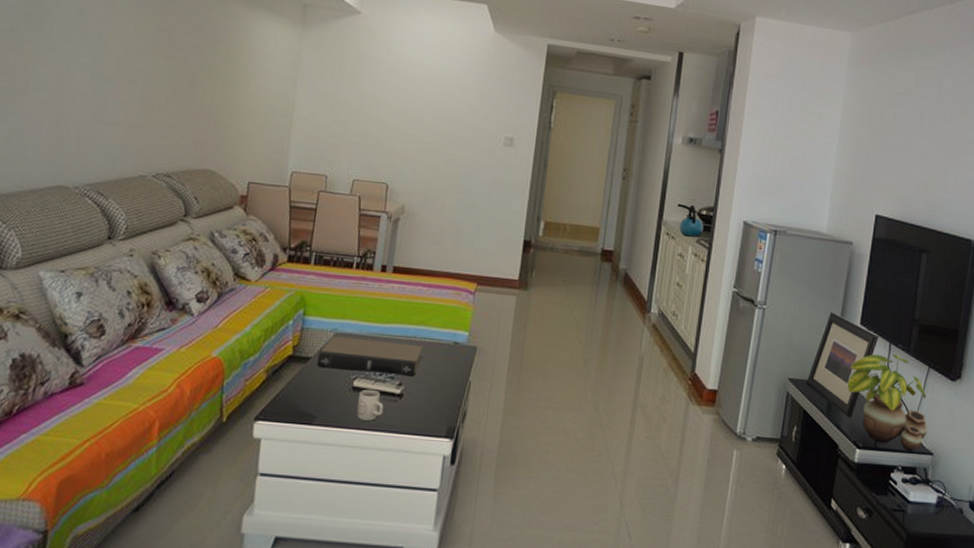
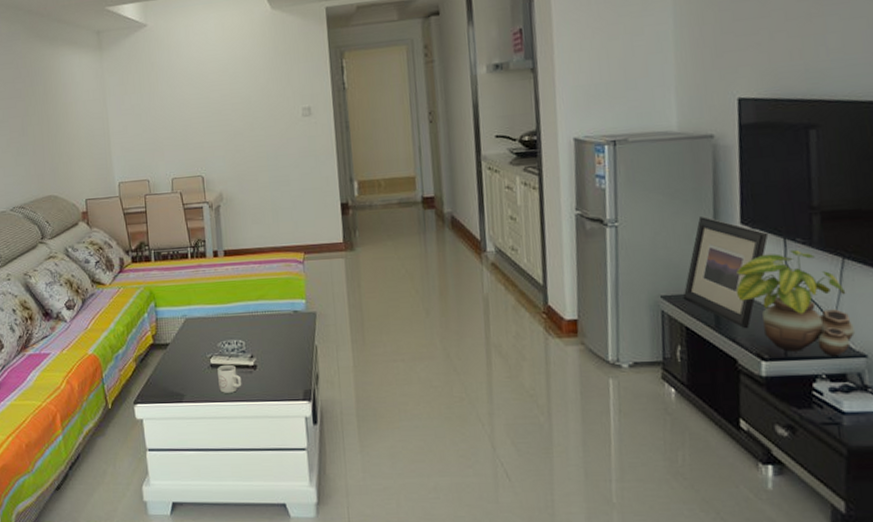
book: present [316,336,423,377] -> none [174,318,266,351]
kettle: present [679,205,704,237] -> none [501,134,529,167]

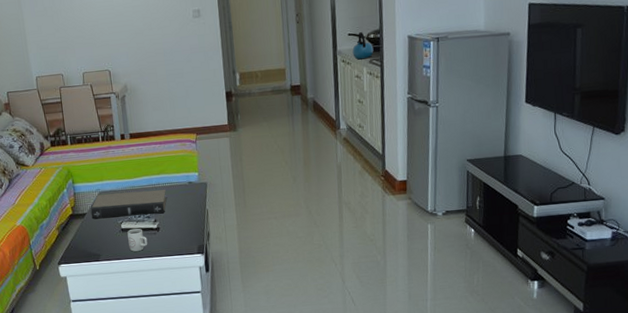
book: none [174,318,266,351] -> present [90,189,167,220]
kettle: none [501,134,529,167] -> present [352,32,374,60]
picture frame: present [683,216,769,329] -> none [482,97,544,183]
potted plant: present [735,249,855,356] -> none [519,121,597,200]

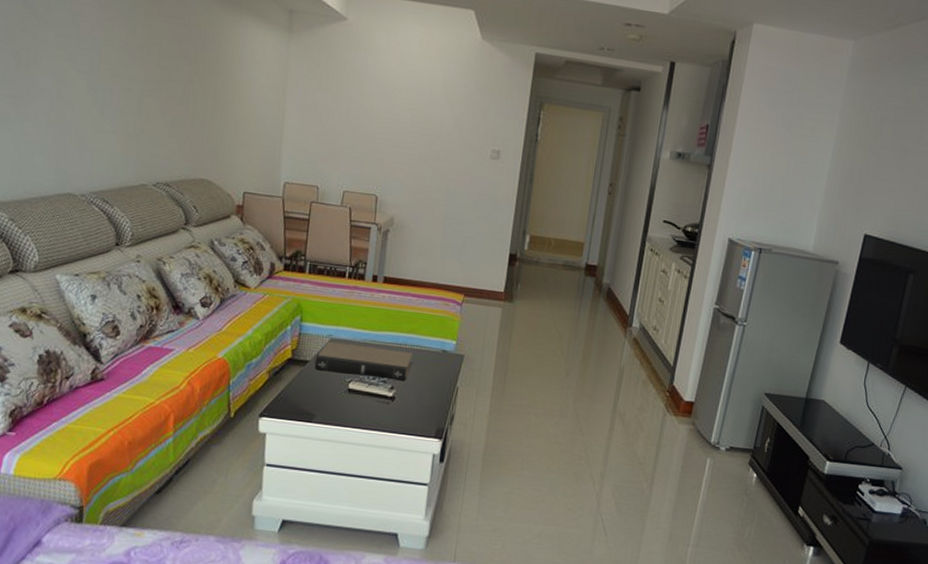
mug: present [127,228,148,252] -> none [352,391,378,421]
kettle: present [352,32,374,60] -> none [663,222,689,254]

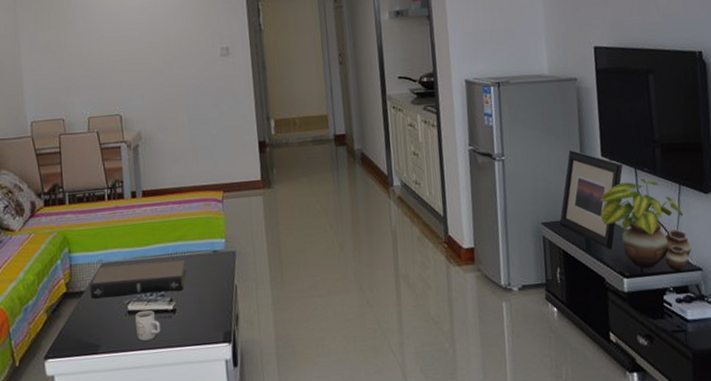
mug: none [352,391,378,421] -> present [135,309,161,341]
picture frame: none [781,331,858,433] -> present [559,150,623,250]
potted plant: none [822,372,901,465] -> present [600,178,692,271]

